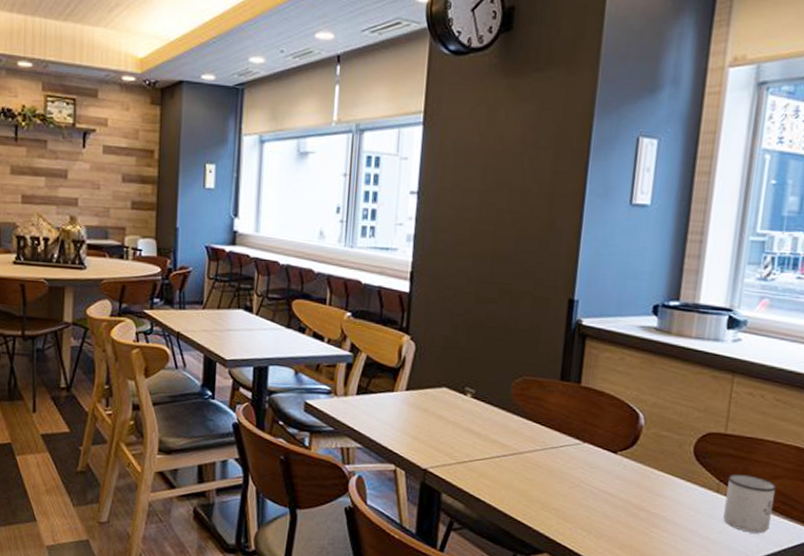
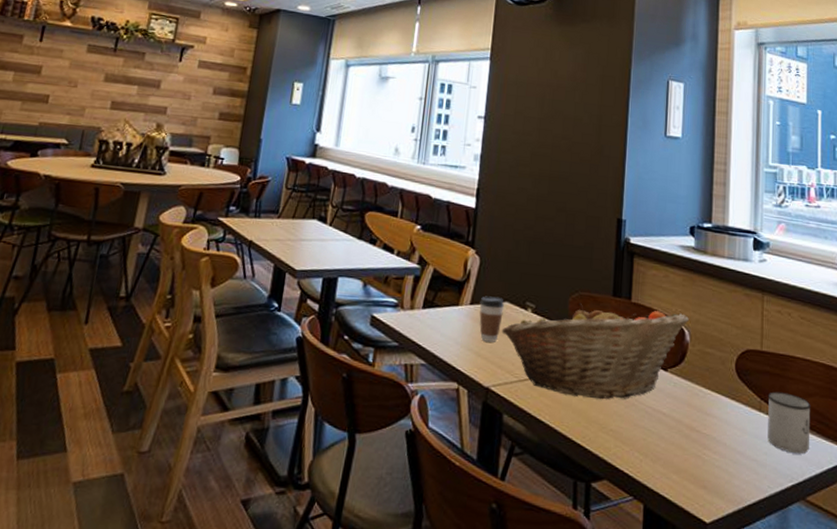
coffee cup: none [415,382,442,427] -> present [479,296,504,342]
fruit basket: none [439,387,645,481] -> present [501,302,689,400]

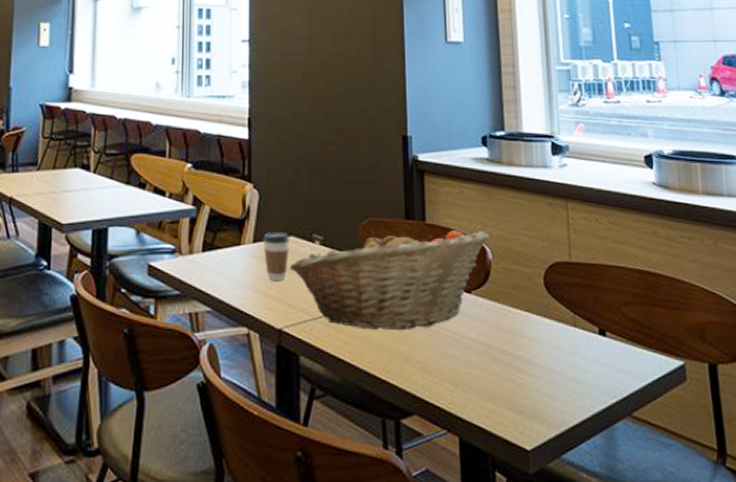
mug: present [767,391,811,454] -> none [581,304,631,368]

